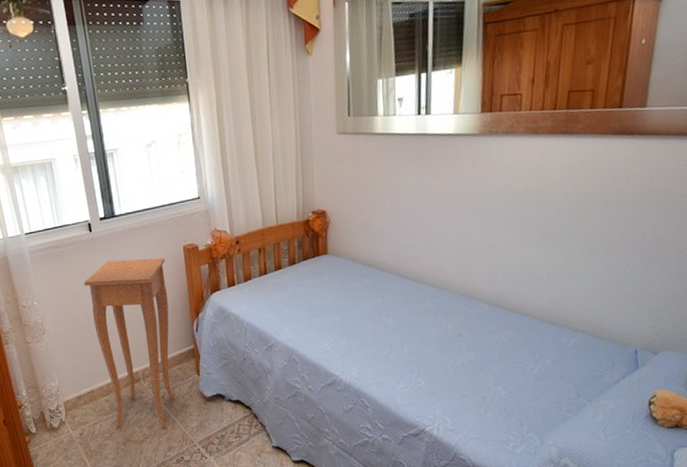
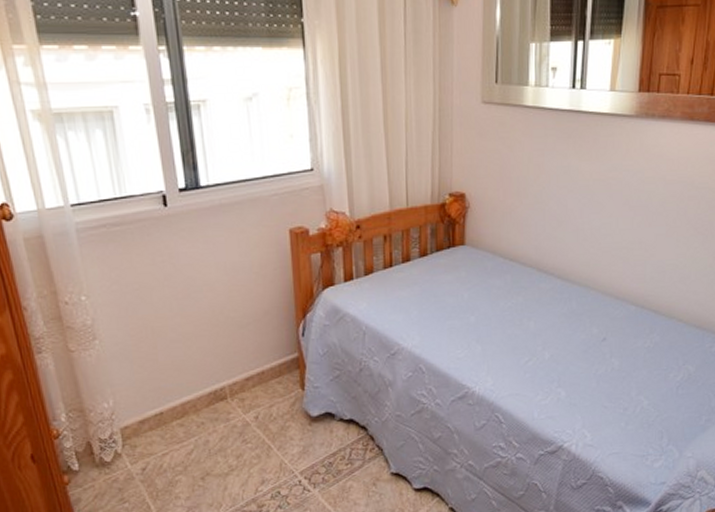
side table: present [84,258,175,428] -> none [153,243,272,460]

